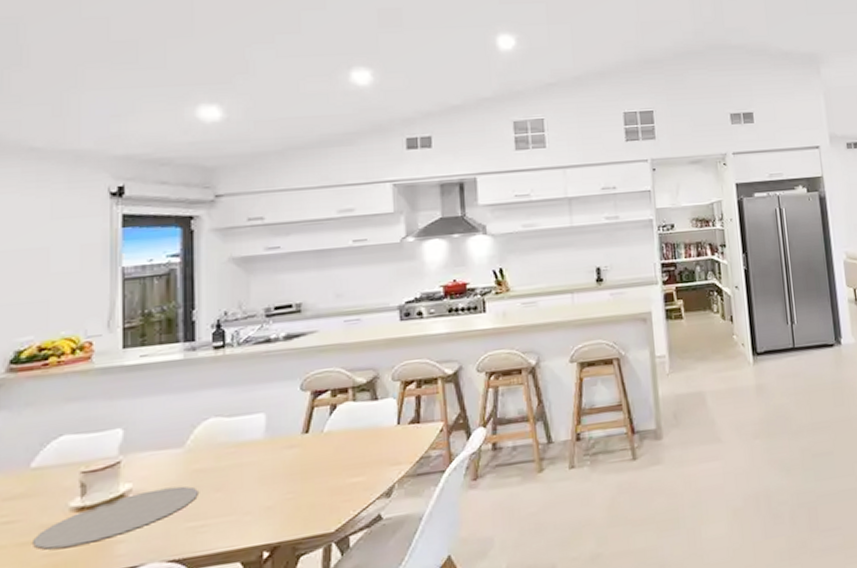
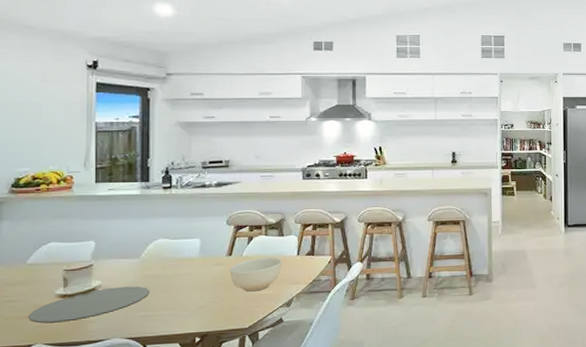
bowl: none [307,430,378,482] -> present [230,257,283,292]

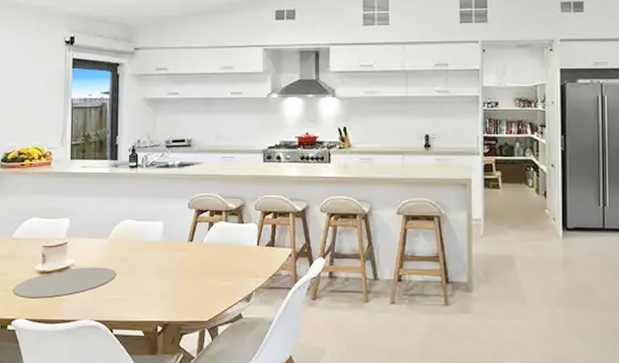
bowl: present [230,257,283,292] -> none [191,246,243,282]

